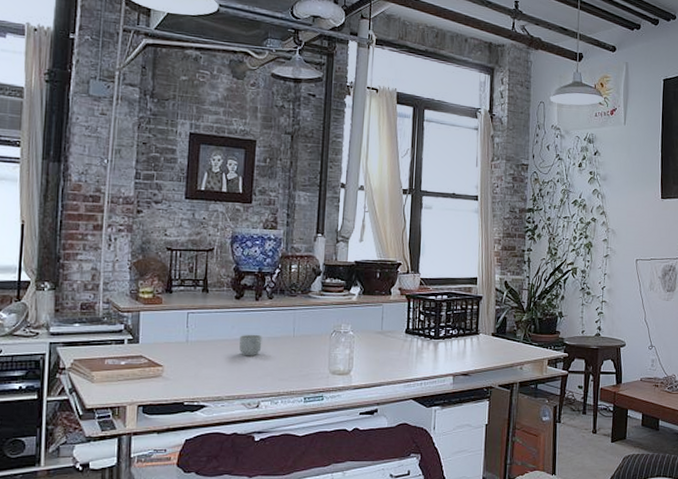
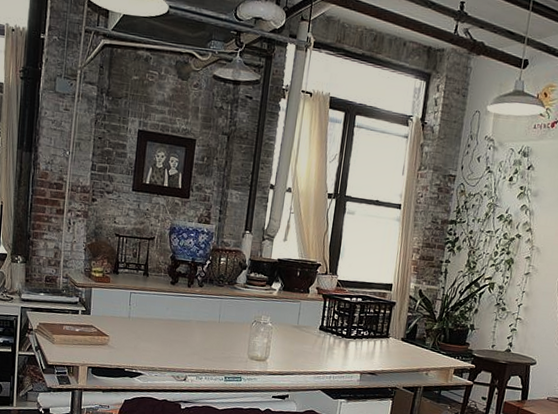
mug: present [239,334,262,355] -> none [172,316,192,336]

